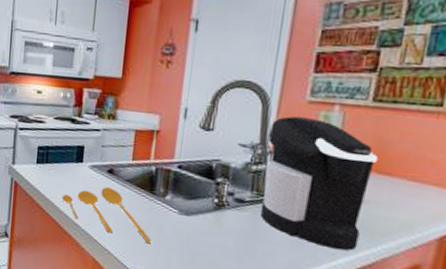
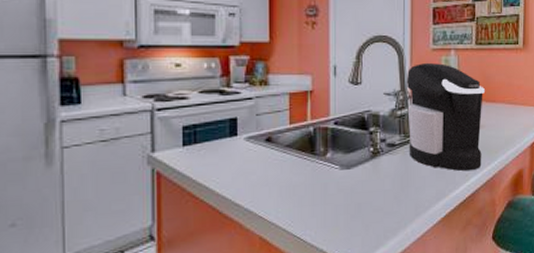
spoon: present [62,187,153,243] -> none [217,157,319,205]

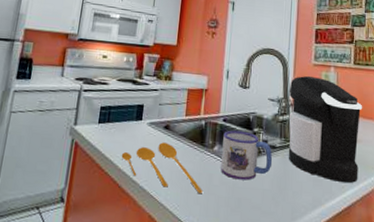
spoon: none [217,157,319,205] -> present [121,142,204,193]
mug: none [336,132,393,185] -> present [221,130,273,180]

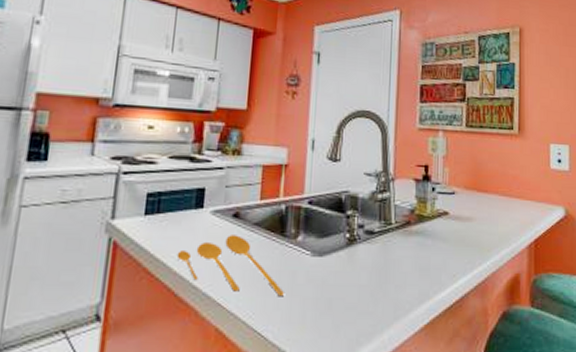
mug: present [221,130,273,180] -> none [306,214,371,276]
coffee maker: present [288,75,362,184] -> none [389,142,476,271]

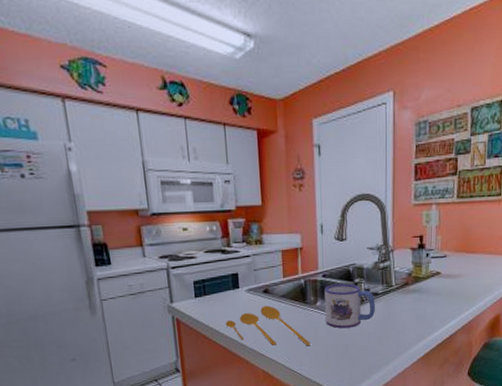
mug: none [306,214,371,276] -> present [325,283,376,329]

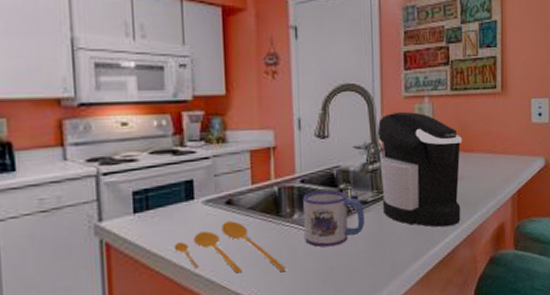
coffee maker: none [388,217,465,317] -> present [377,111,462,228]

